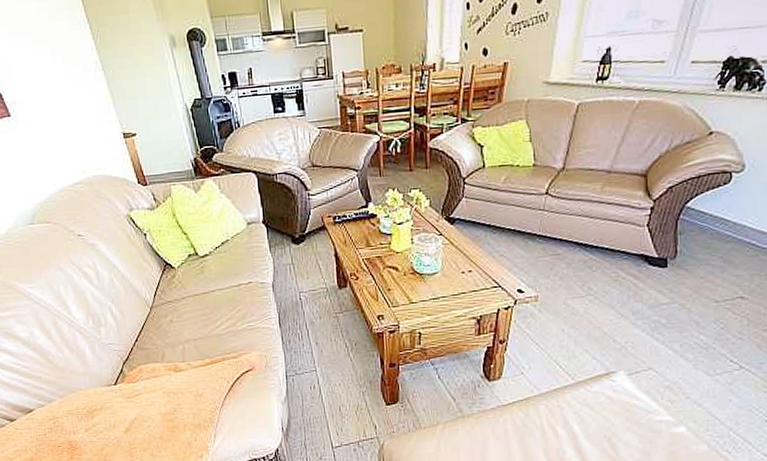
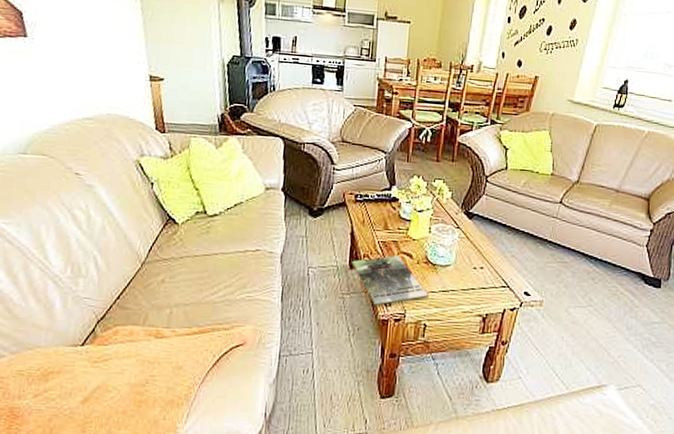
magazine: none [340,270,420,321] -> present [351,255,429,306]

